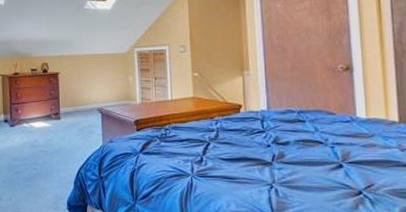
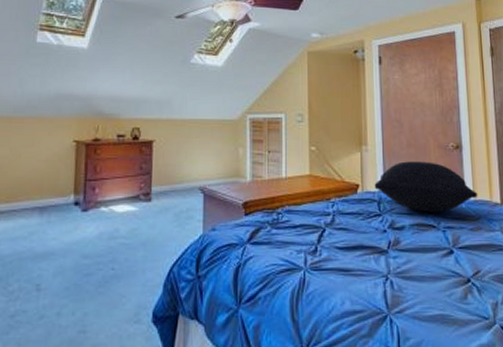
pillow: none [257,83,372,131] -> present [374,161,478,213]

